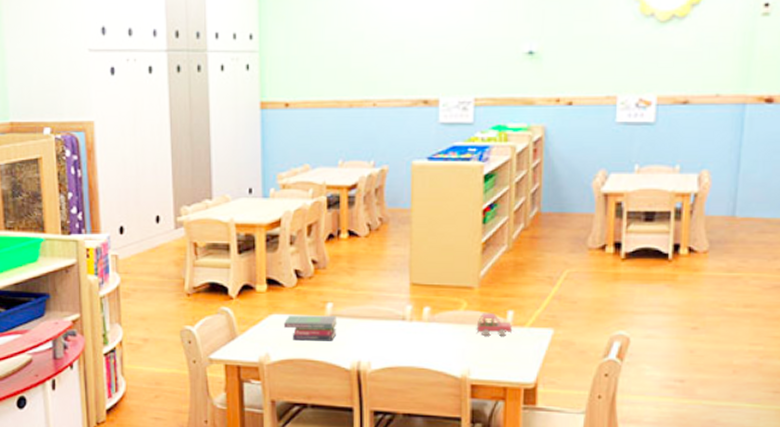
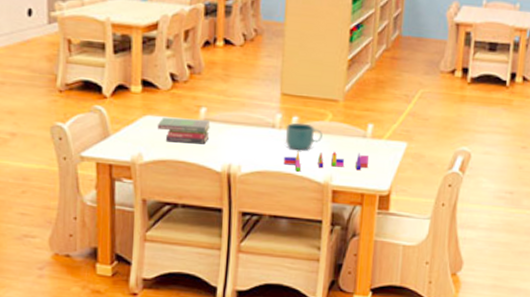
toy blocks: none [416,342,511,366] -> present [283,151,369,172]
cup: none [417,313,457,343] -> present [285,122,322,150]
toy car: present [476,313,513,336] -> none [339,125,372,147]

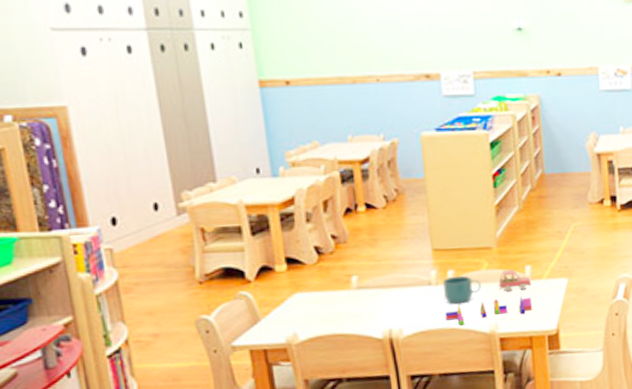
books: present [157,117,211,145] -> none [308,288,365,317]
toy car: none [339,125,372,147] -> present [498,270,532,291]

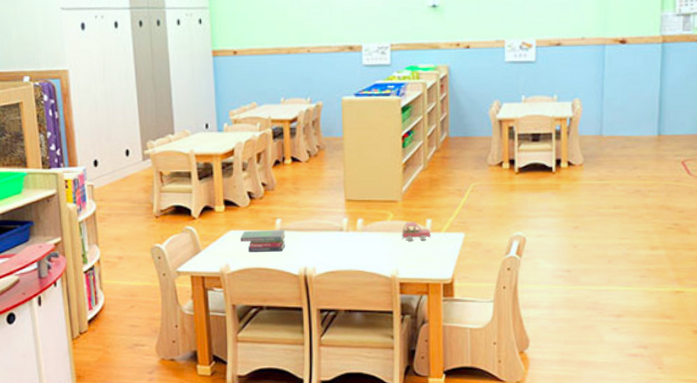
books: none [308,288,365,317] -> present [239,229,286,252]
cup: present [442,275,481,304] -> none [352,224,386,249]
toy blocks: present [445,296,533,326] -> none [353,246,431,269]

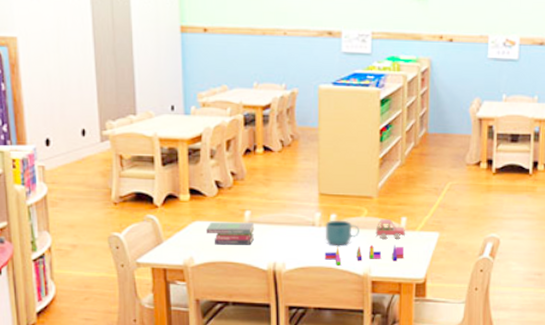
cup: none [352,224,386,249] -> present [325,220,359,245]
toy blocks: none [353,246,431,269] -> present [324,244,405,266]

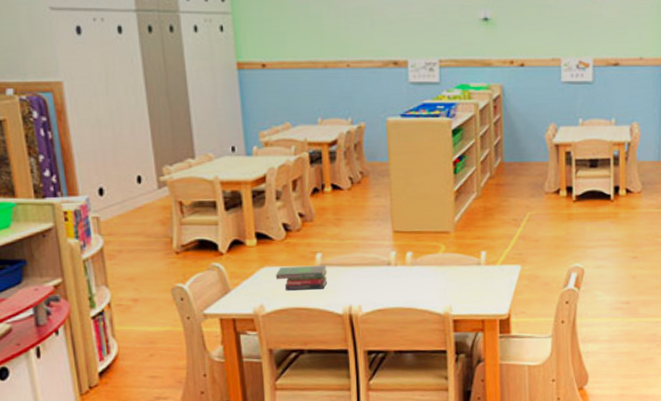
toy blocks: present [324,244,405,266] -> none [402,280,486,306]
cup: present [325,220,359,245] -> none [401,257,438,284]
toy car: present [375,219,406,239] -> none [454,254,487,275]

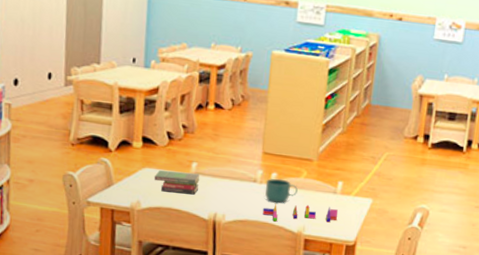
cup: none [401,257,438,284] -> present [265,178,298,203]
toy blocks: none [402,280,486,306] -> present [262,203,338,222]

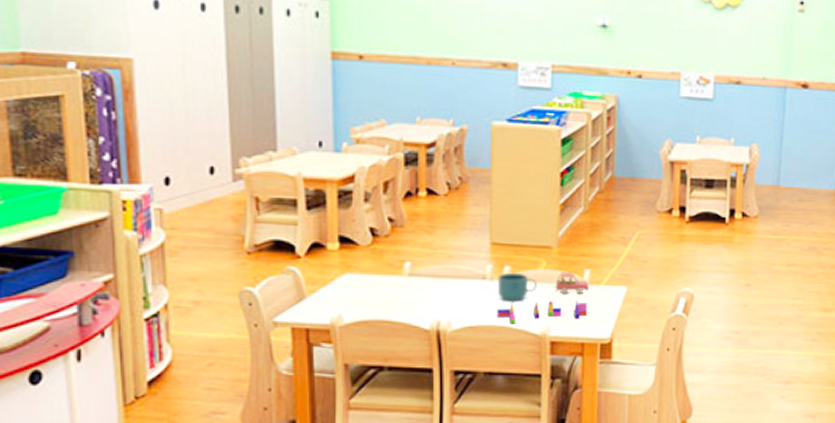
books: present [154,169,200,195] -> none [357,274,416,301]
toy car: none [312,182,341,202] -> present [555,272,590,294]

